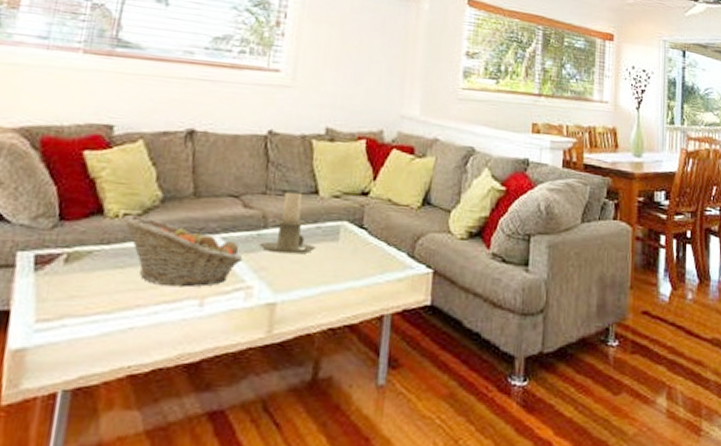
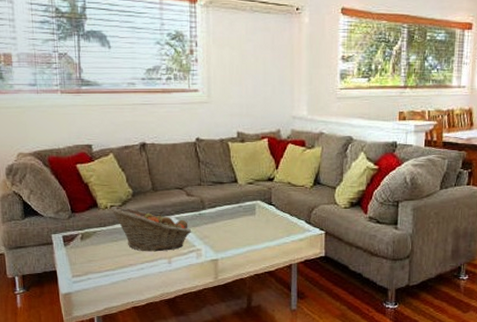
candle holder: present [258,192,317,254] -> none [201,182,241,226]

